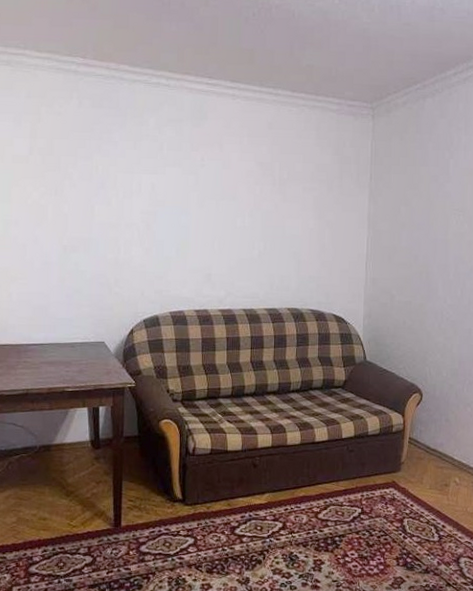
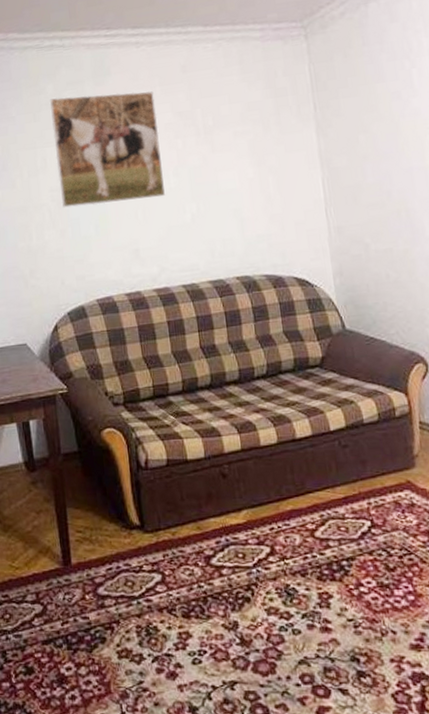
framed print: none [149,131,242,233] -> present [49,91,165,208]

